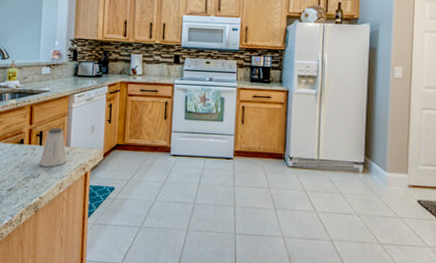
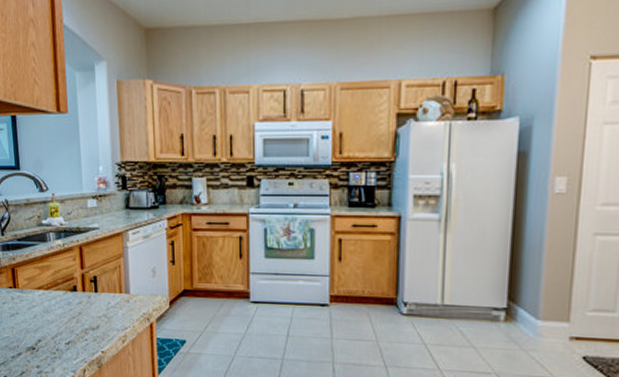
saltshaker: present [39,127,68,167] -> none [97,271,129,317]

